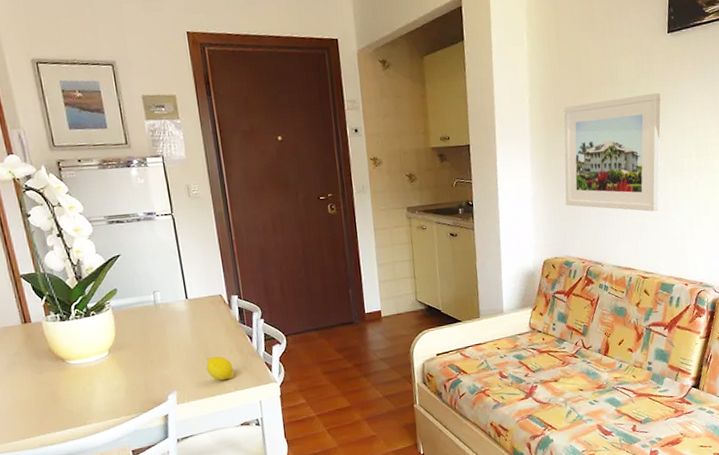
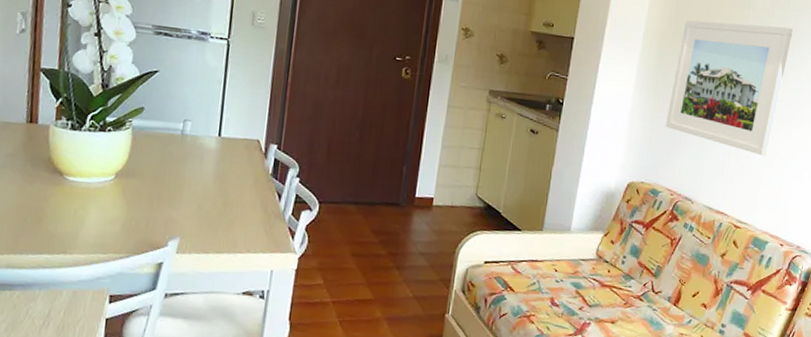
fruit: present [206,356,234,381] -> none [220,208,252,238]

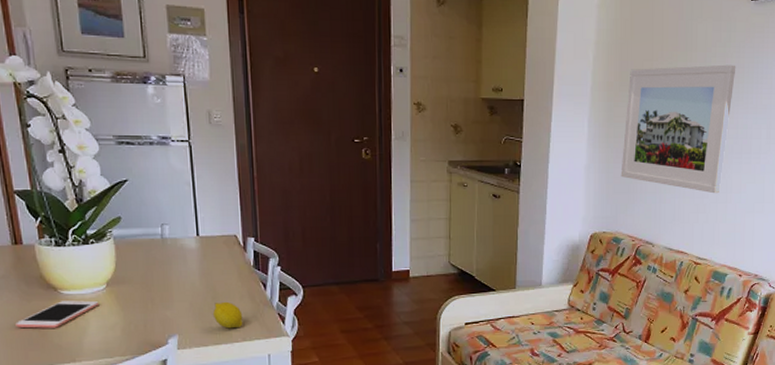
cell phone: none [12,187,104,215] -> present [15,300,99,329]
fruit: none [220,208,252,238] -> present [213,301,243,329]

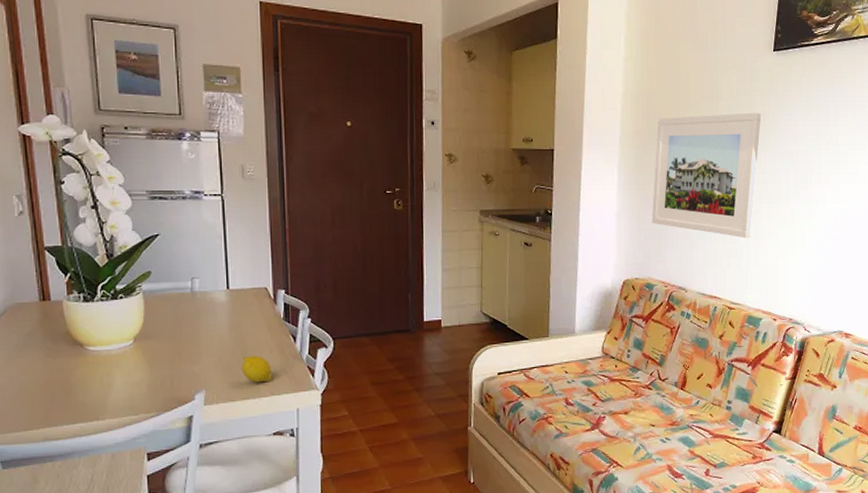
cell phone: present [15,300,99,329] -> none [39,356,126,386]

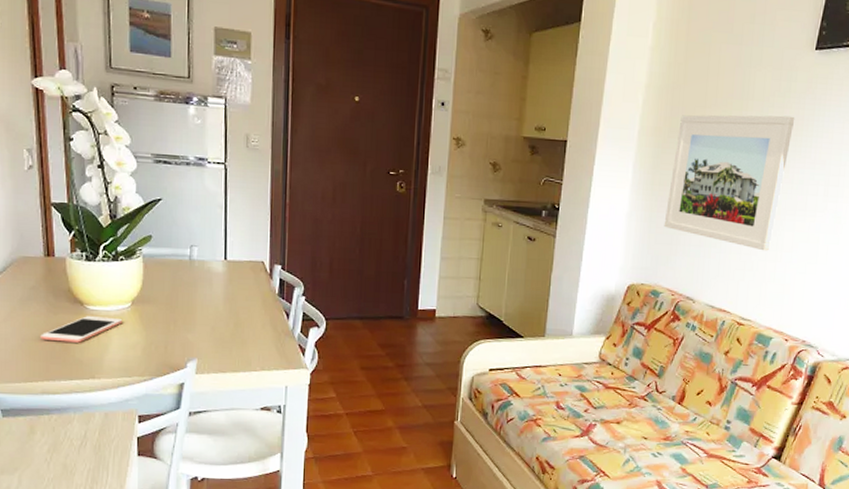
cell phone: none [39,356,126,386] -> present [40,316,123,343]
fruit: present [242,355,272,383] -> none [234,328,263,357]

